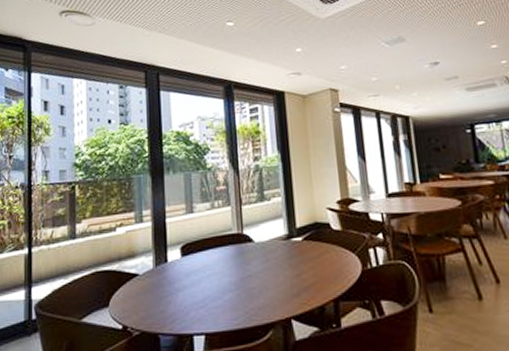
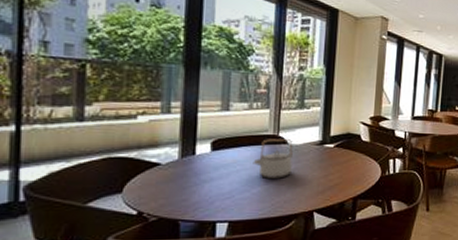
teapot: none [221,235,261,283] -> present [253,138,293,179]

